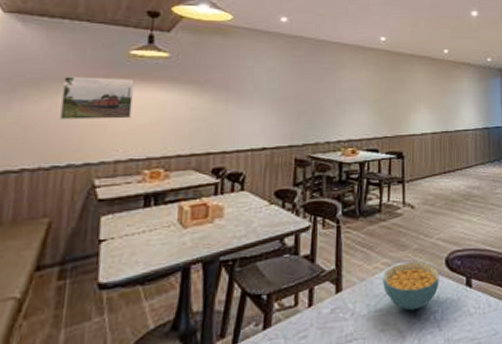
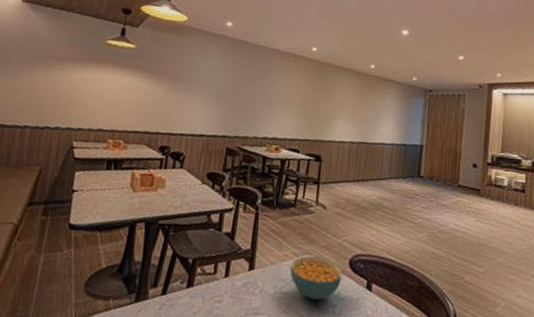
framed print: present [60,76,134,120] -> none [53,56,108,96]

